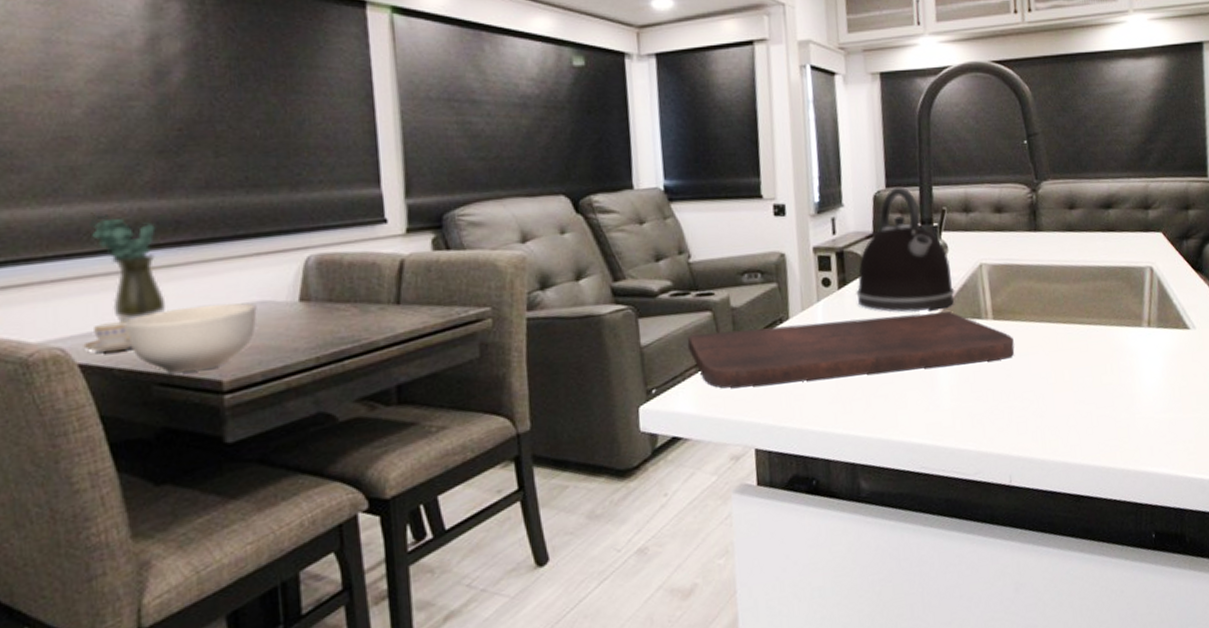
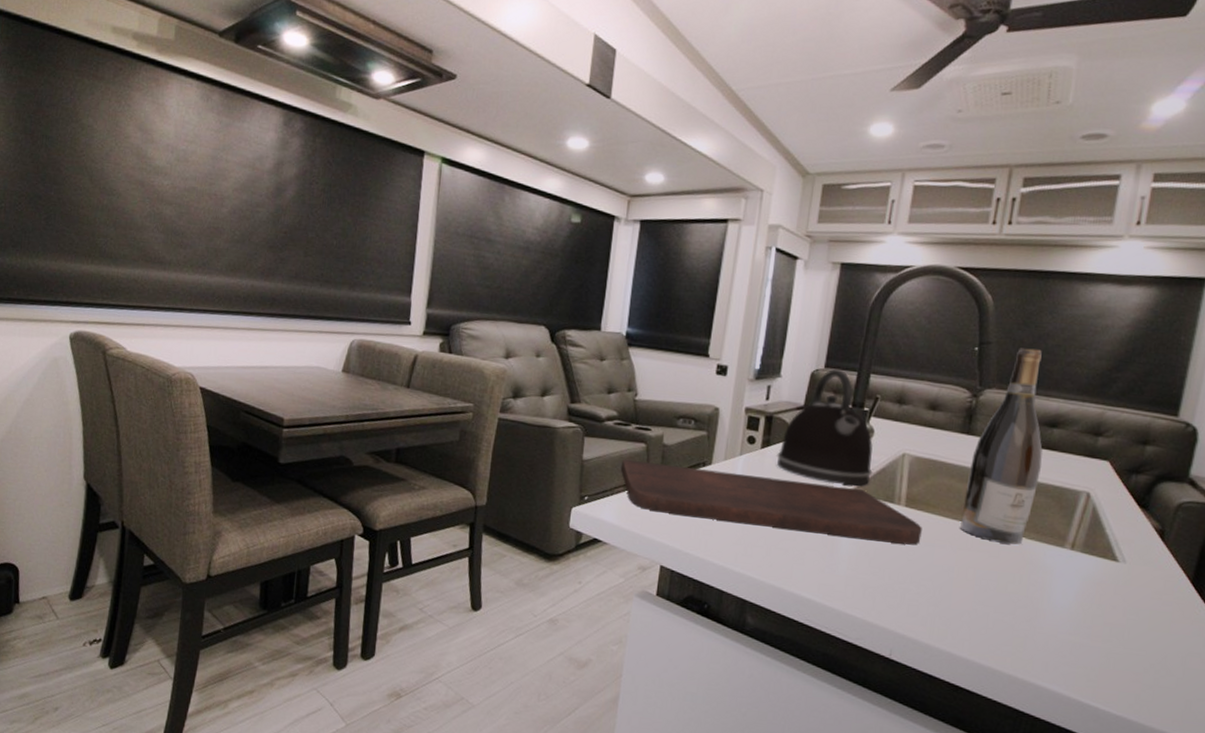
teacup: present [83,321,132,353] -> none [204,362,233,384]
vase: present [89,212,167,324] -> none [220,283,260,364]
bowl: present [124,303,257,374] -> none [230,360,314,409]
wine bottle: none [1043,133,1108,337] -> present [960,348,1043,545]

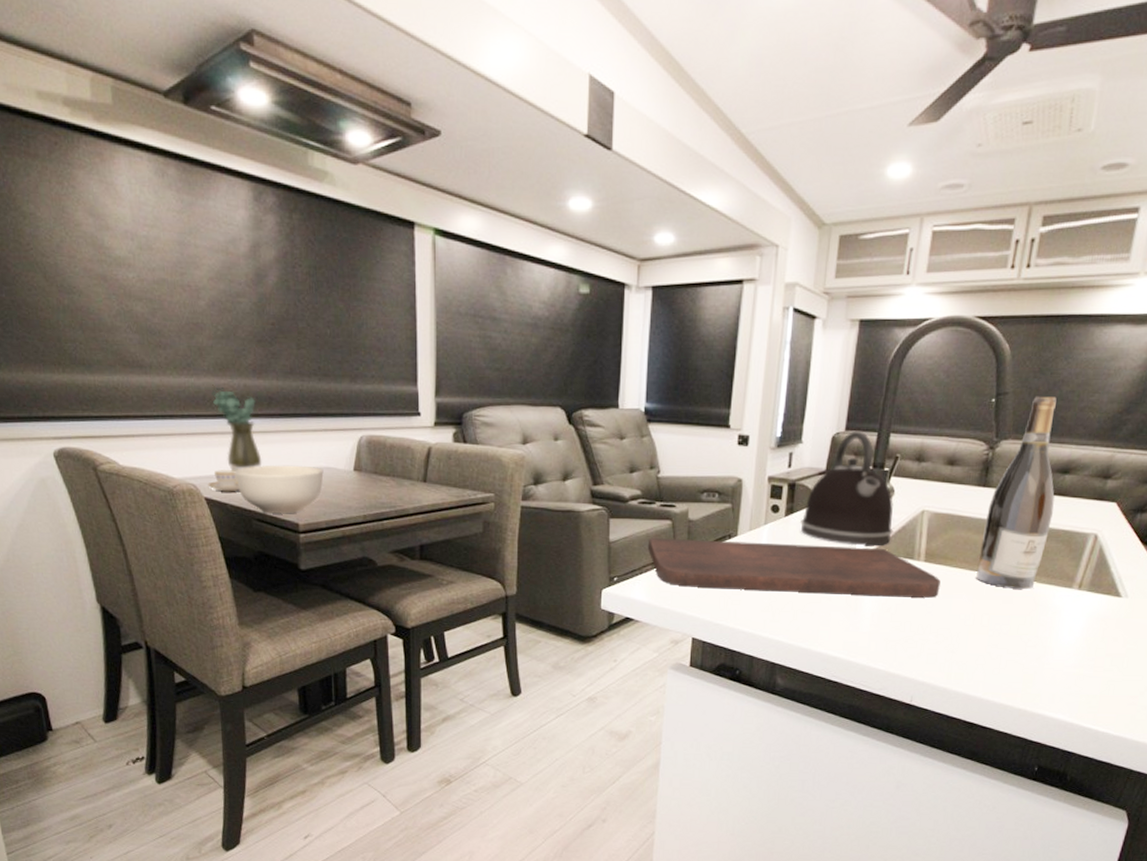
teacup: none [204,362,233,384] -> present [208,470,239,492]
vase: none [220,283,260,364] -> present [211,384,262,471]
bowl: none [230,360,314,409] -> present [234,465,324,514]

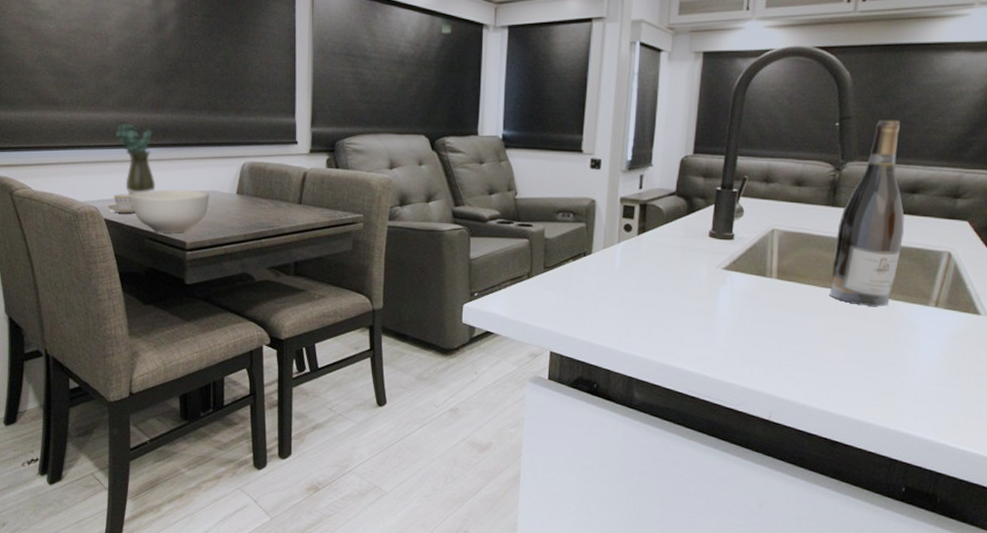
cutting board: present [647,537,941,598] -> none [506,255,794,314]
kettle: present [800,430,893,546] -> none [653,154,744,263]

